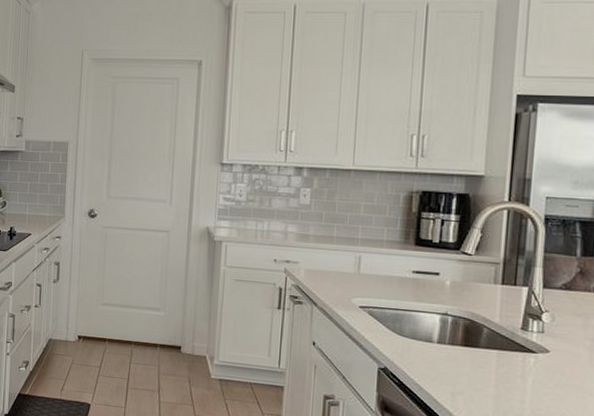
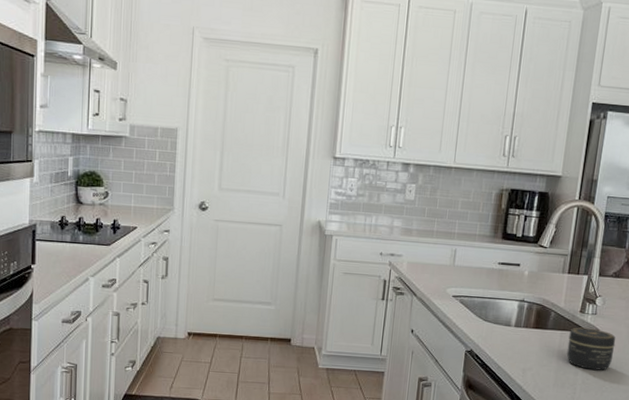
jar: none [507,347,574,400] -> present [566,327,616,370]

